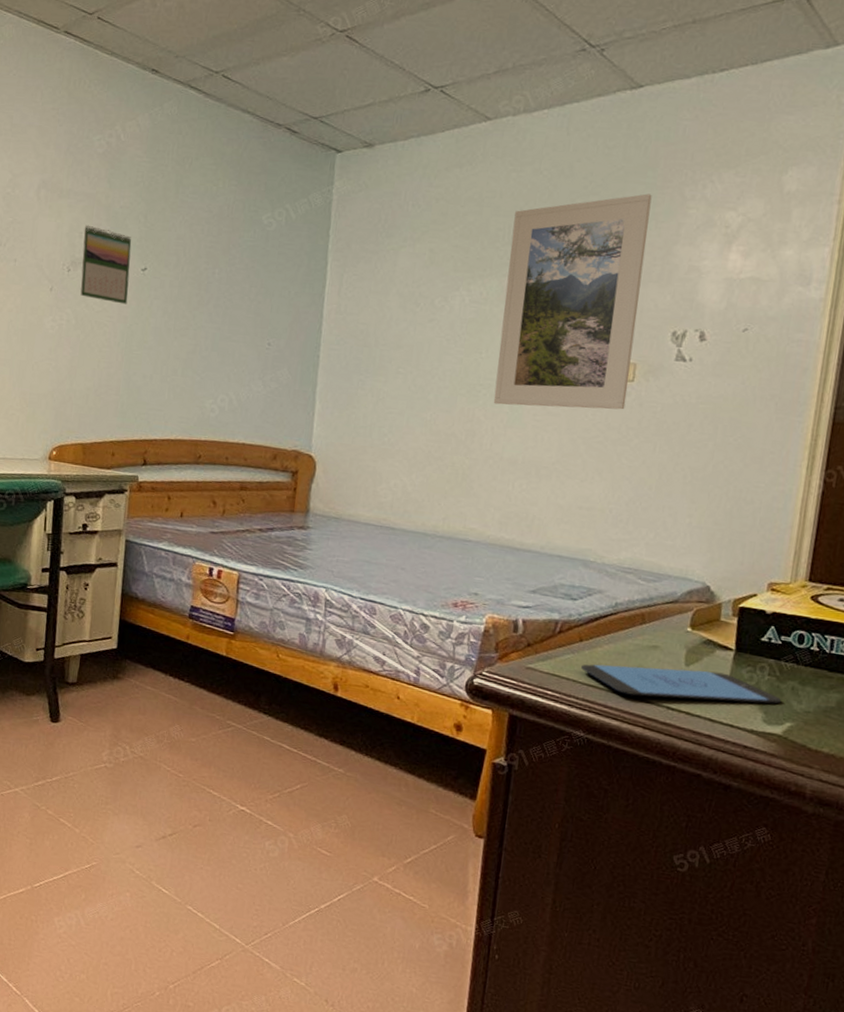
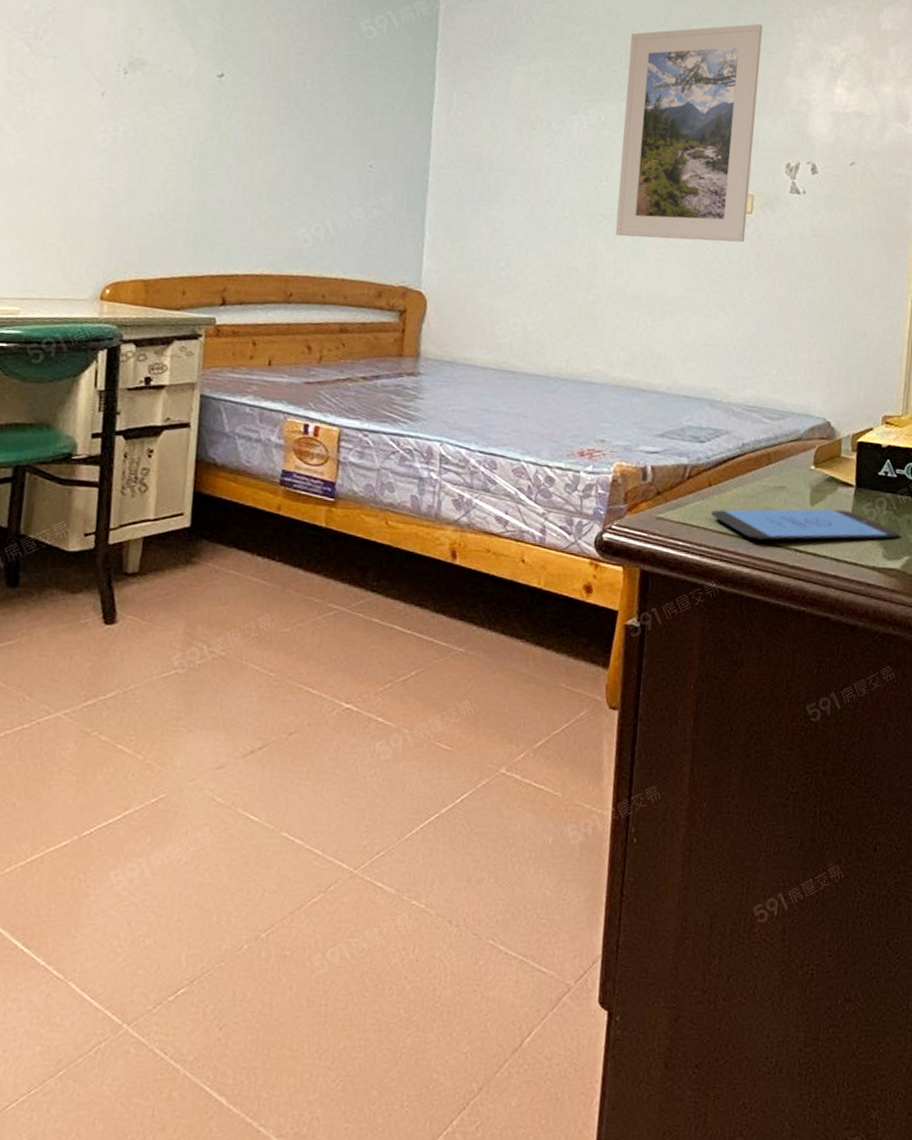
calendar: present [80,225,132,305] -> none [141,20,205,116]

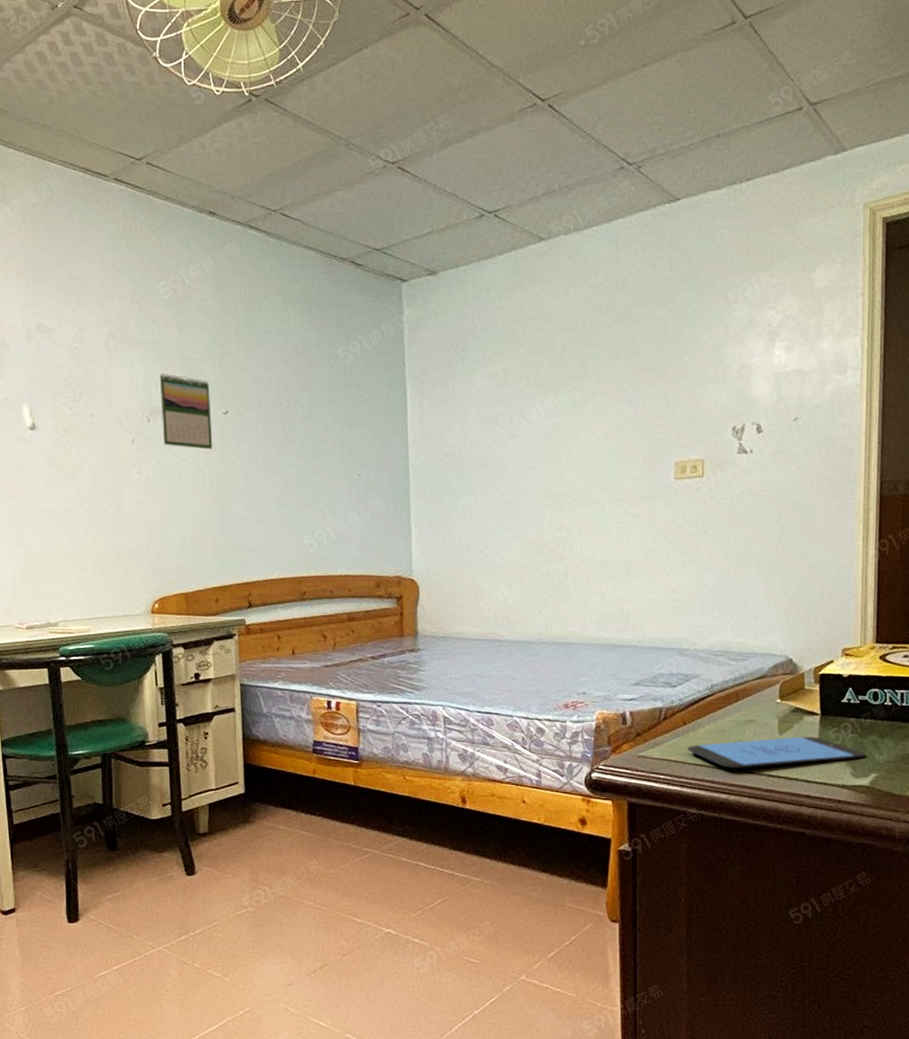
calendar: none [141,20,205,116] -> present [159,373,213,450]
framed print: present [615,23,763,243] -> none [577,300,700,511]

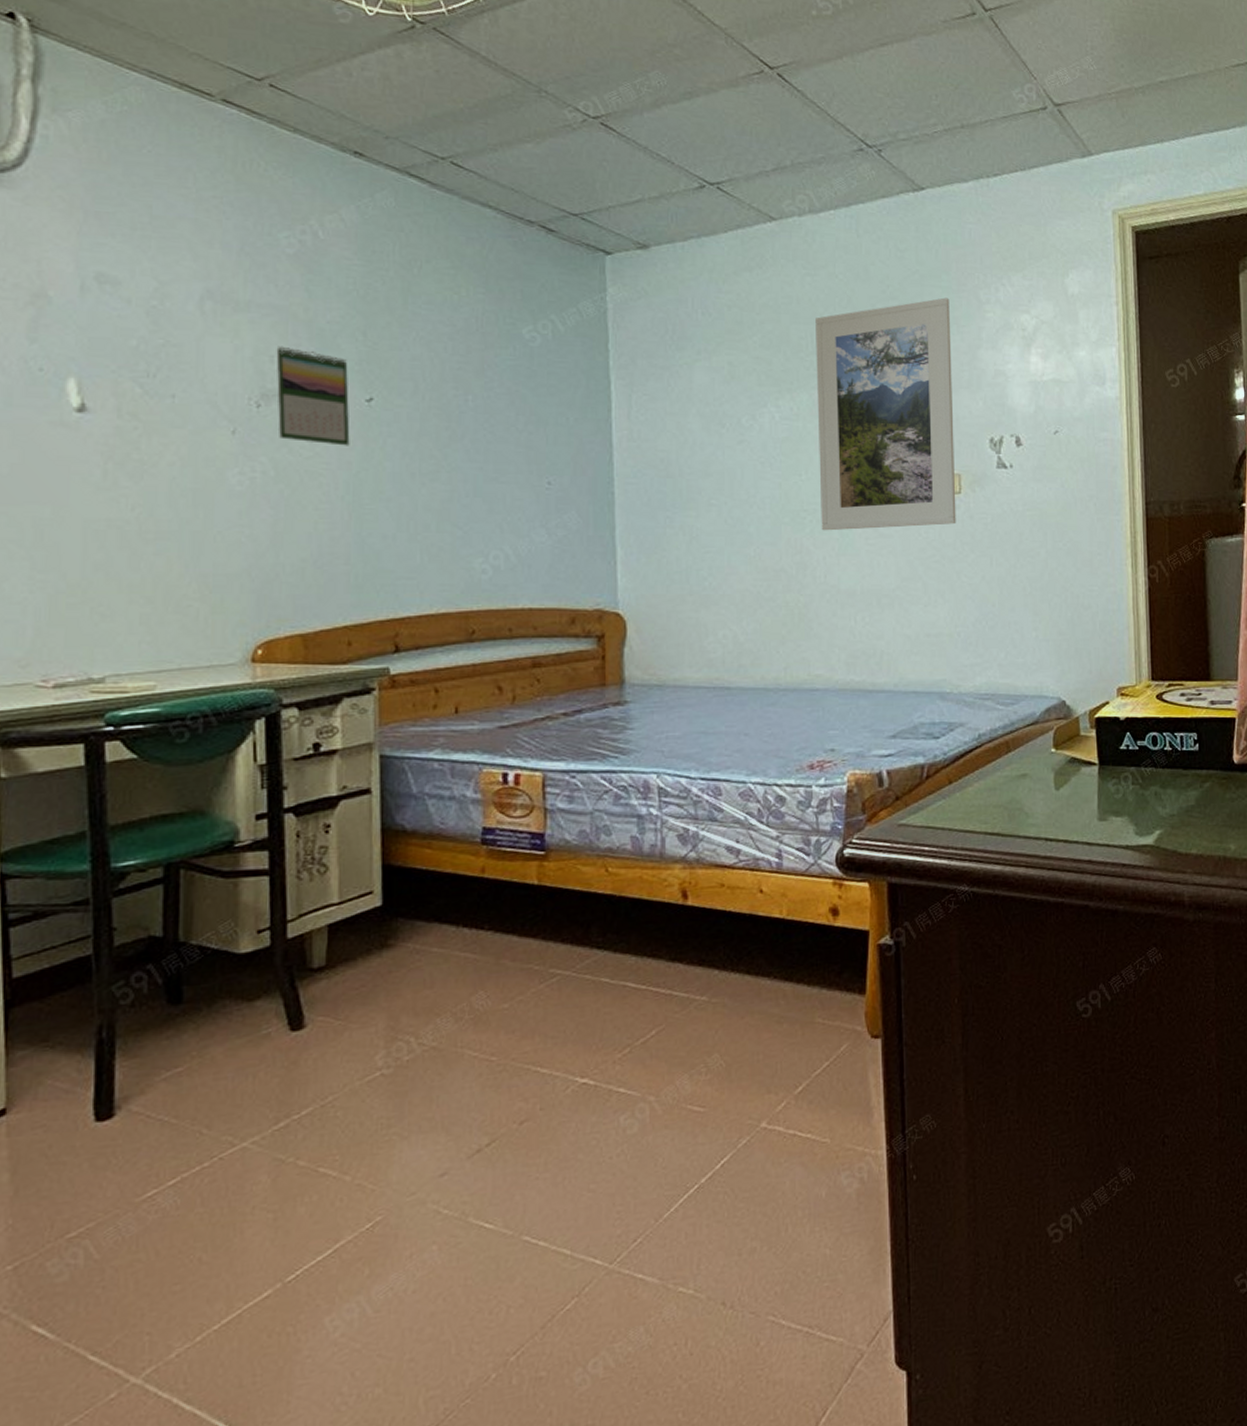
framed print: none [577,300,700,511] -> present [815,297,956,531]
smartphone: present [688,736,866,768] -> none [955,790,1148,833]

